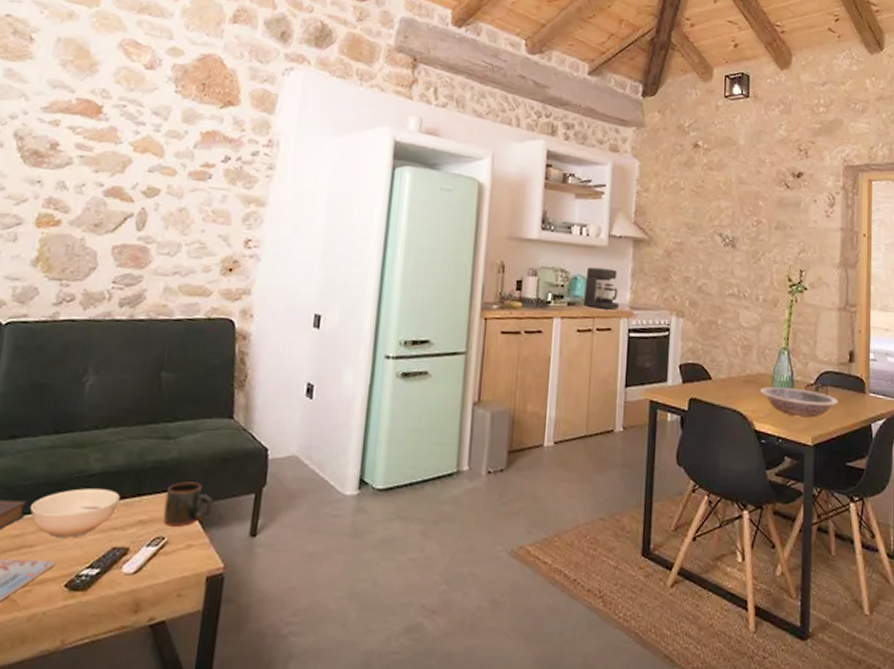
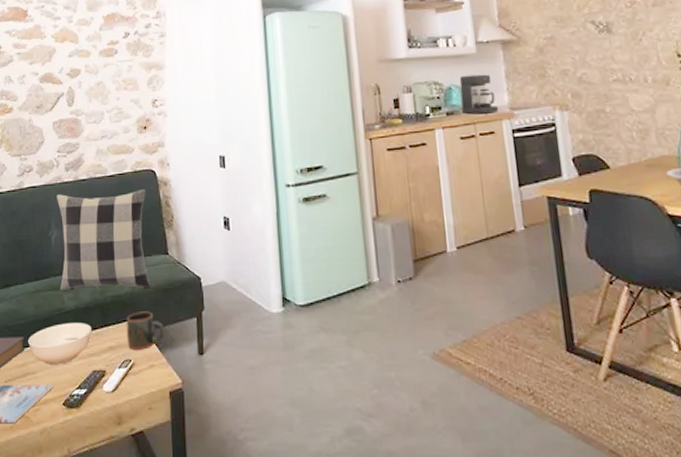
pillow: none [86,333,219,455] -> present [57,189,150,291]

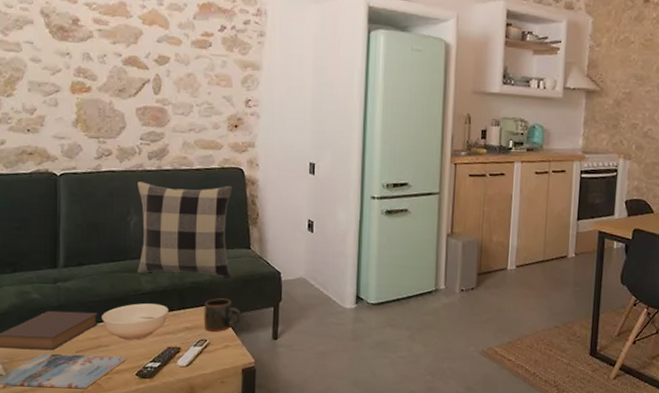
coffee maker: present [459,74,499,114] -> none [541,117,573,154]

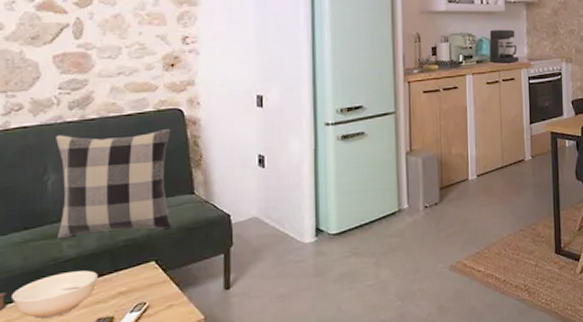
mug: present [203,298,241,332] -> none [141,252,186,293]
coffee maker: none [541,117,573,154] -> present [489,29,520,63]

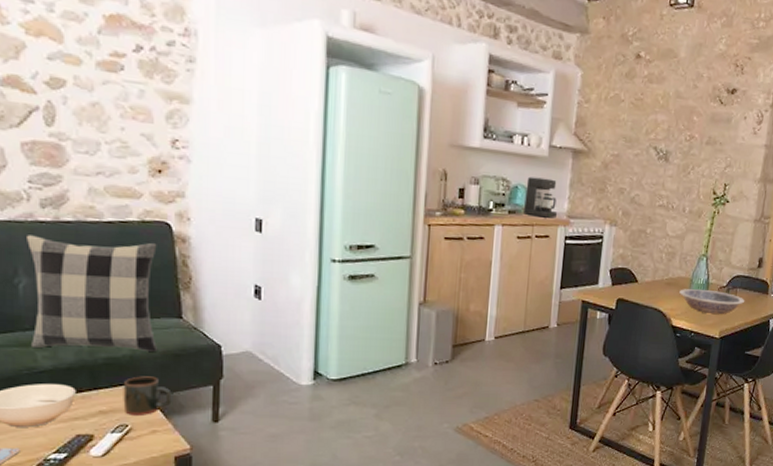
mug: none [141,252,186,293] -> present [123,376,172,415]

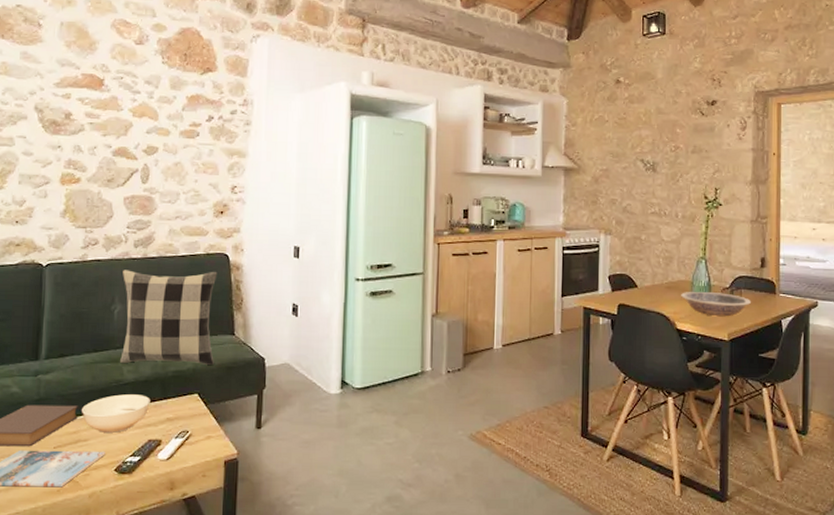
mug: present [123,376,172,415] -> none [185,387,224,422]
coffee maker: present [524,176,558,218] -> none [523,195,554,231]

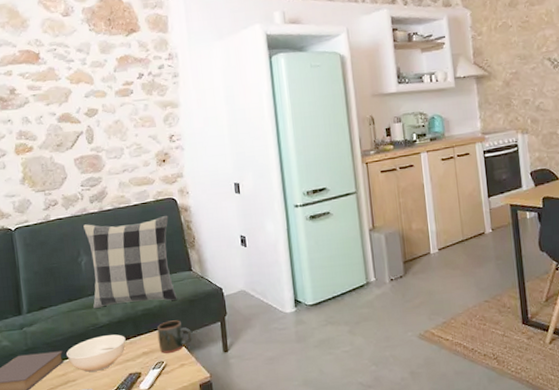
mug: none [185,387,224,422] -> present [157,320,192,354]

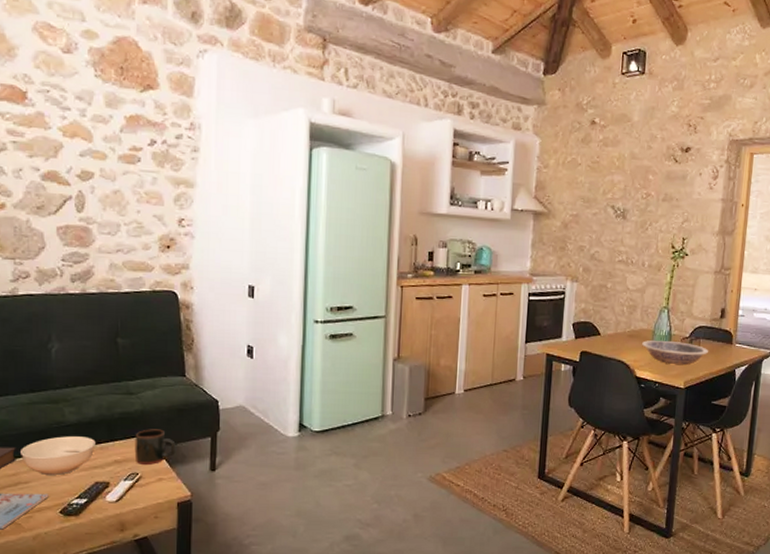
pillow: present [83,216,177,309] -> none [59,306,165,407]

